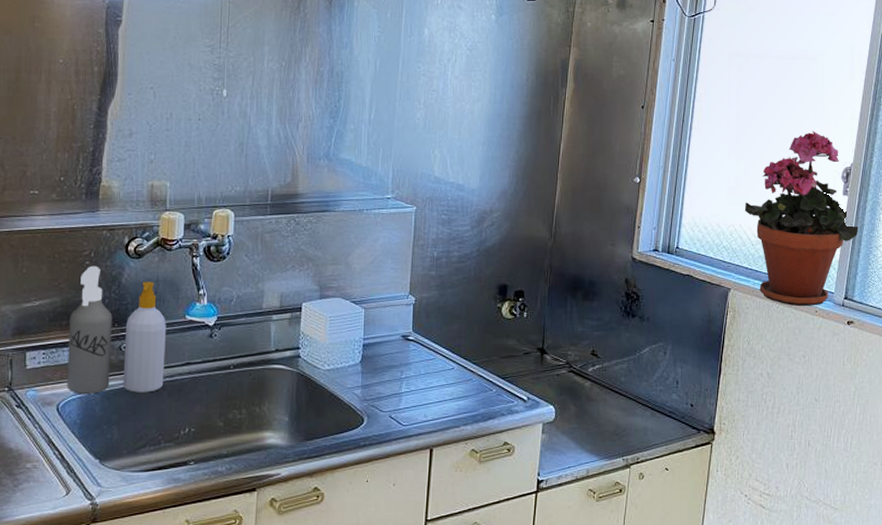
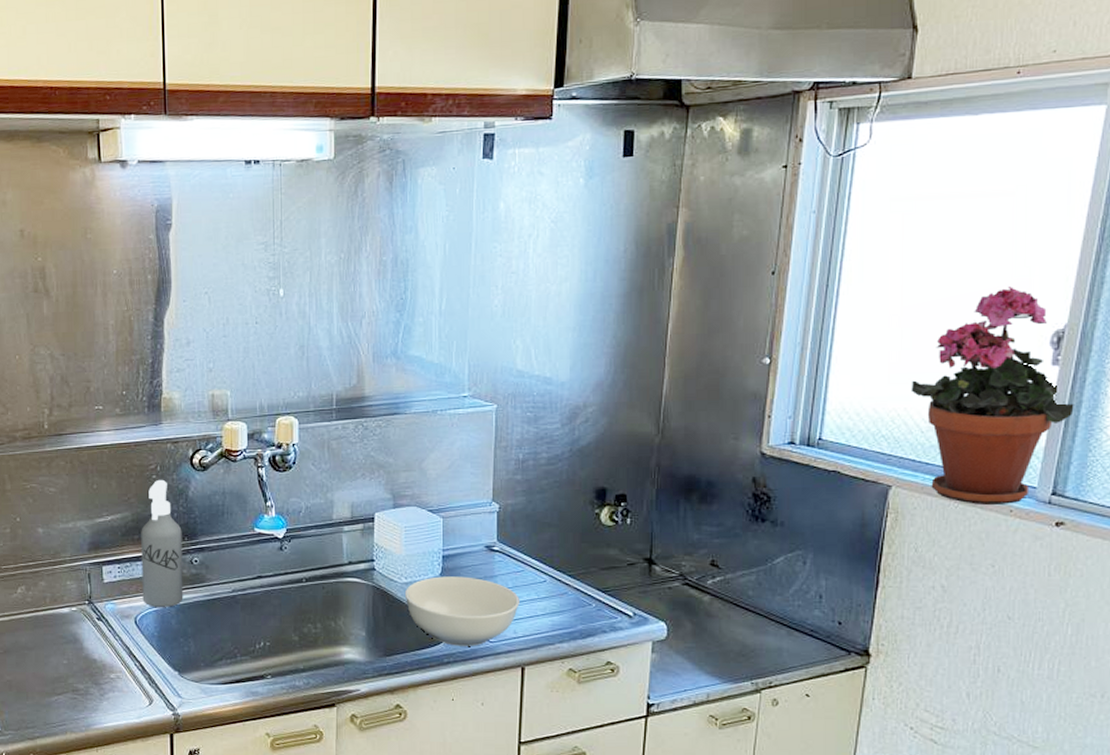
soap bottle: present [123,281,166,393] -> none [195,494,236,606]
bowl: none [326,364,430,430] -> present [404,576,519,646]

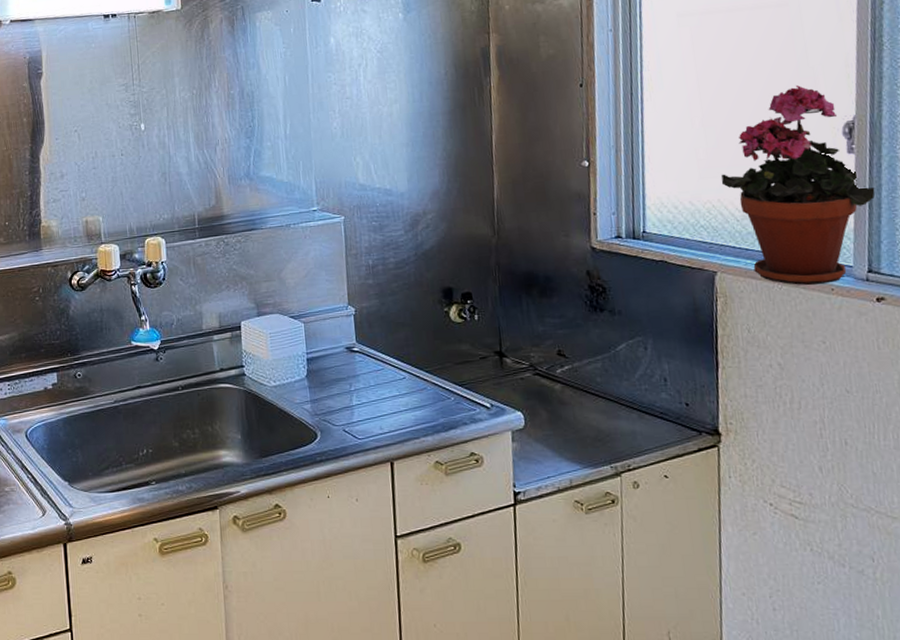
spray bottle: present [141,479,184,607] -> none [27,300,70,421]
bowl: present [404,576,519,646] -> none [274,377,383,444]

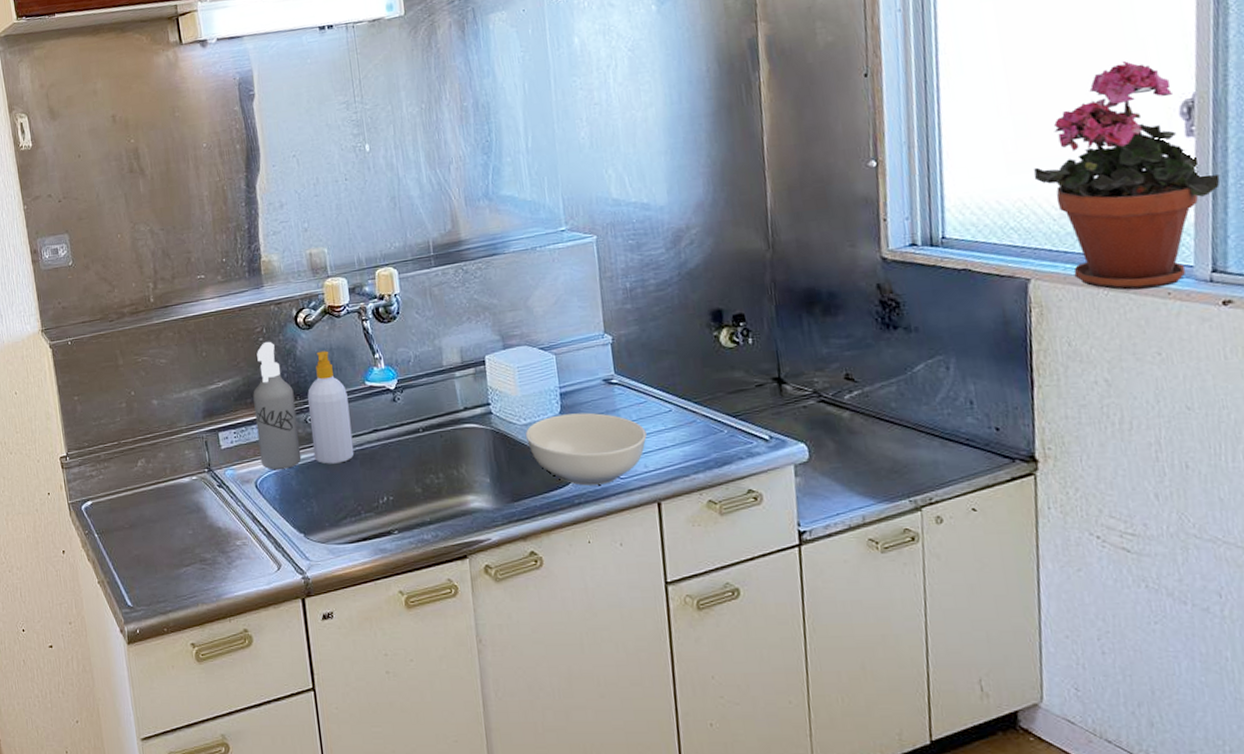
spray bottle: none [27,300,70,421] -> present [253,341,302,470]
soap bottle: none [77,311,119,417] -> present [307,351,355,464]
bowl: none [274,377,383,444] -> present [525,412,647,486]

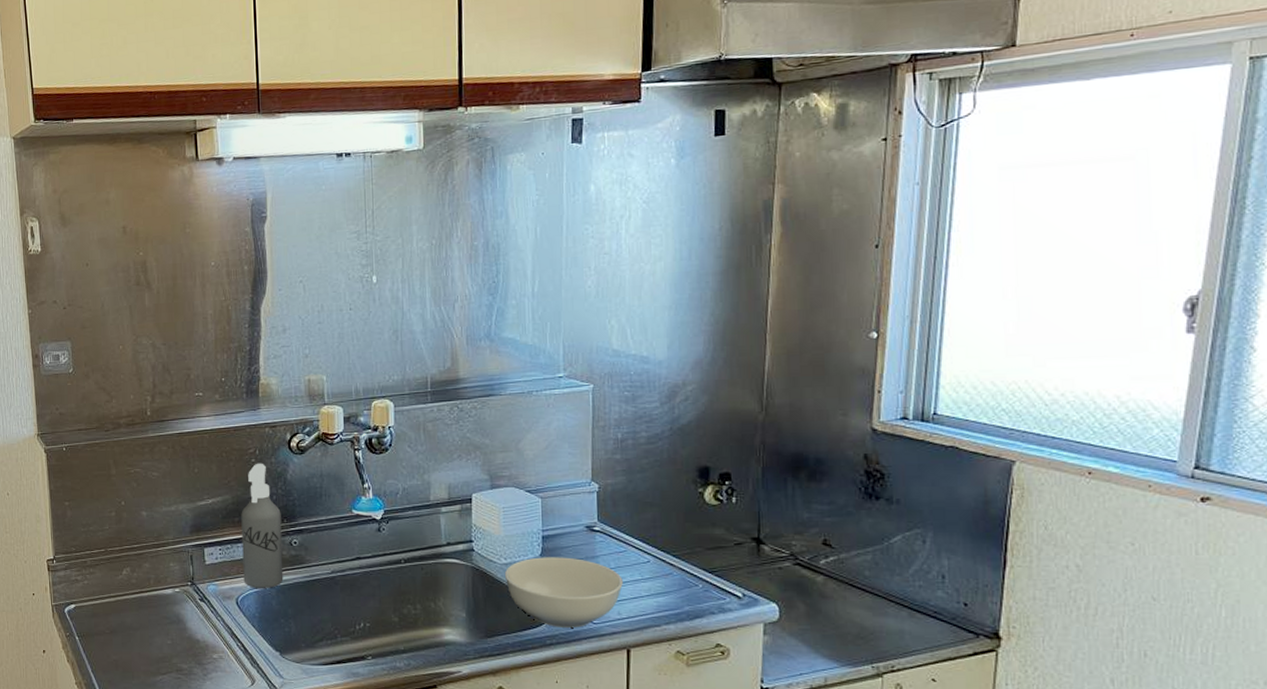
soap bottle: present [307,351,355,464] -> none [294,476,336,587]
potted plant: present [1034,60,1220,291] -> none [1031,252,1214,481]

